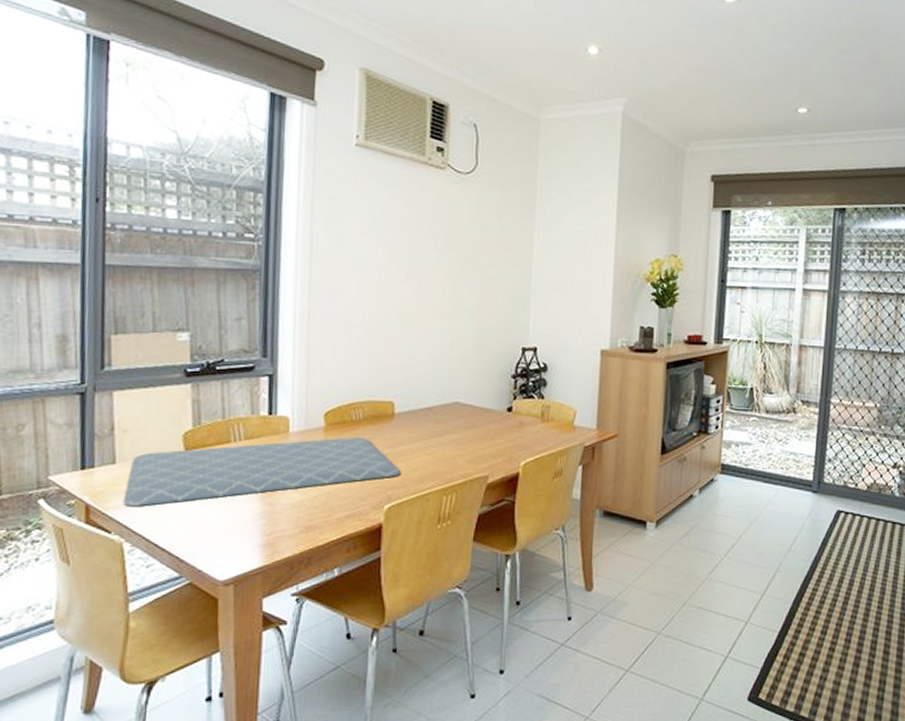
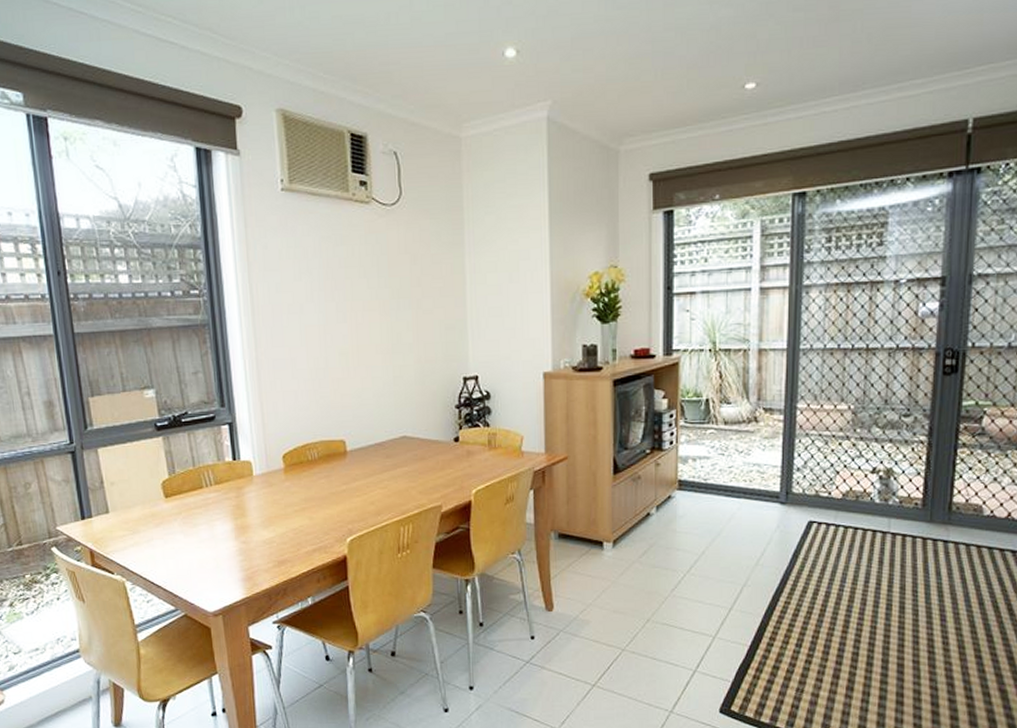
placemat: present [123,437,402,507] -> none [120,476,360,550]

